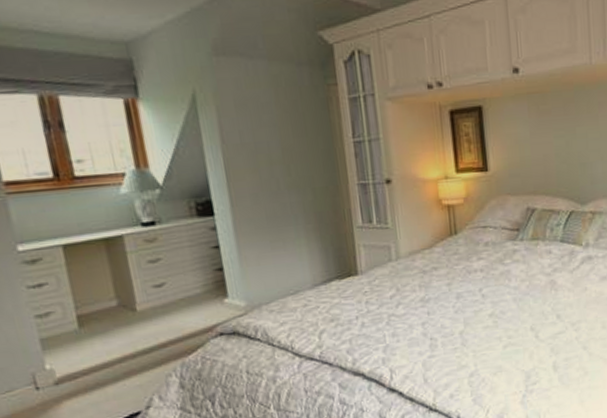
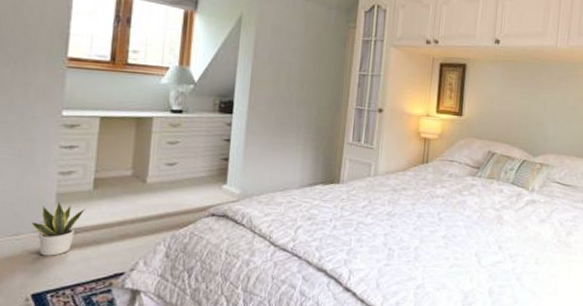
potted plant: none [22,347,77,408] -> present [31,201,85,256]

